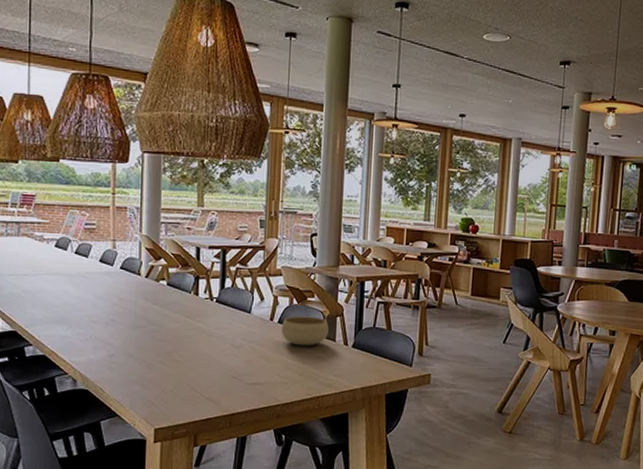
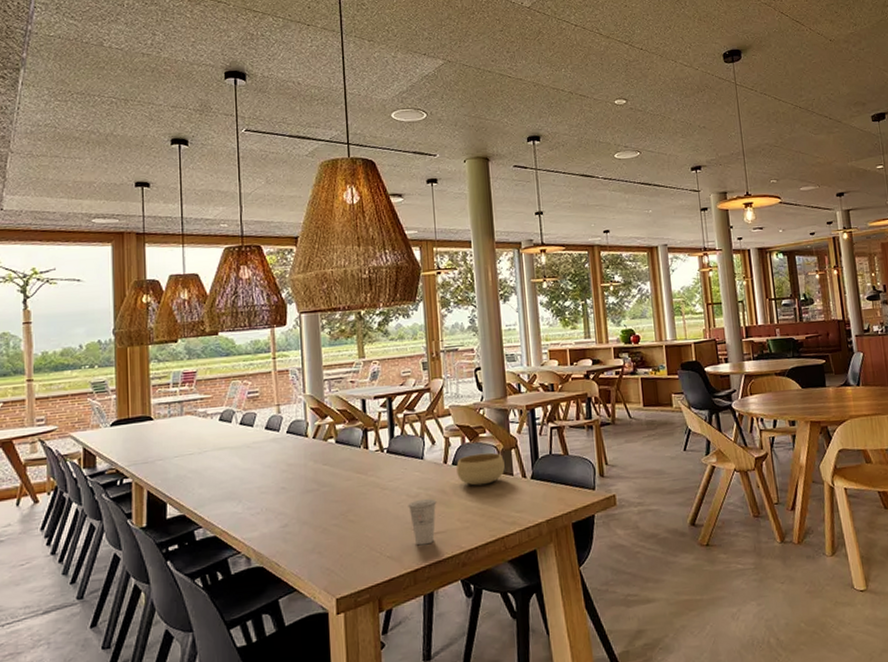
cup: none [231,350,259,393] -> present [408,498,437,546]

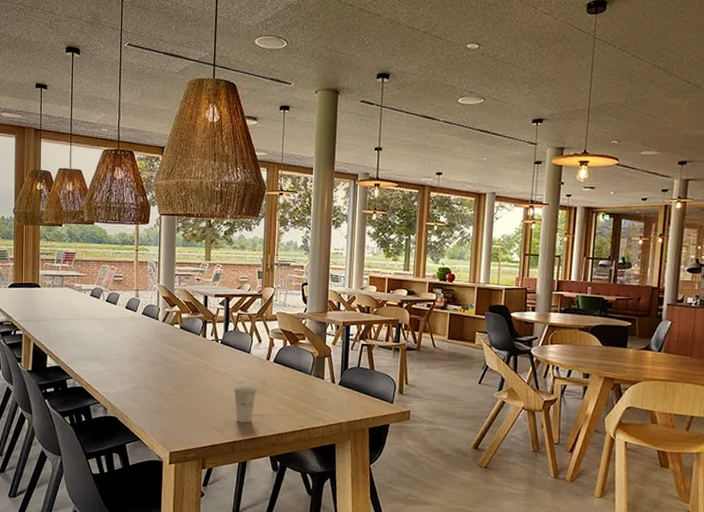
bowl: present [456,452,505,486] -> none [277,356,318,383]

